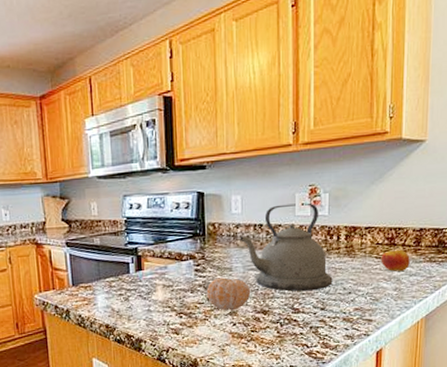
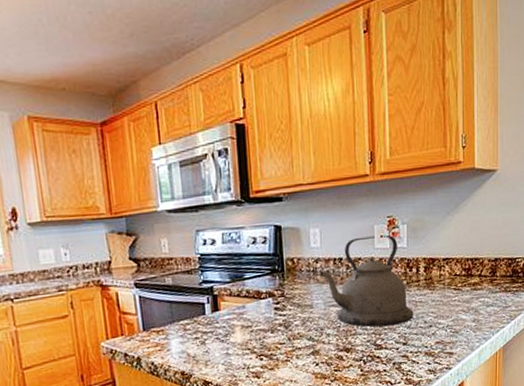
fruit: present [207,277,251,311] -> none [288,315,333,351]
apple: present [381,246,410,272] -> none [459,276,487,303]

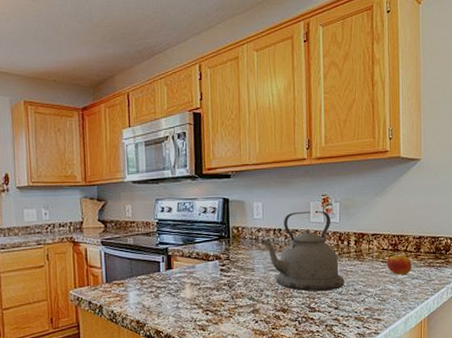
apple: none [459,276,487,303] -> present [386,251,412,275]

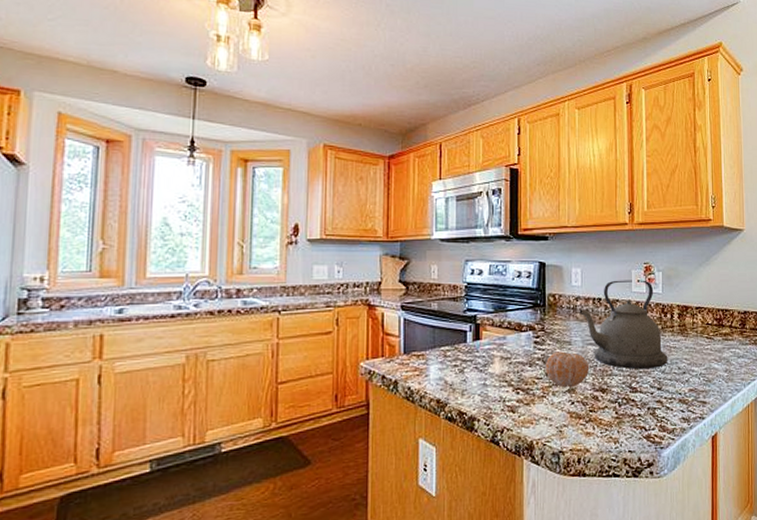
fruit: none [232,277,272,309] -> present [546,351,590,388]
apple: present [386,251,412,275] -> none [711,327,737,352]

